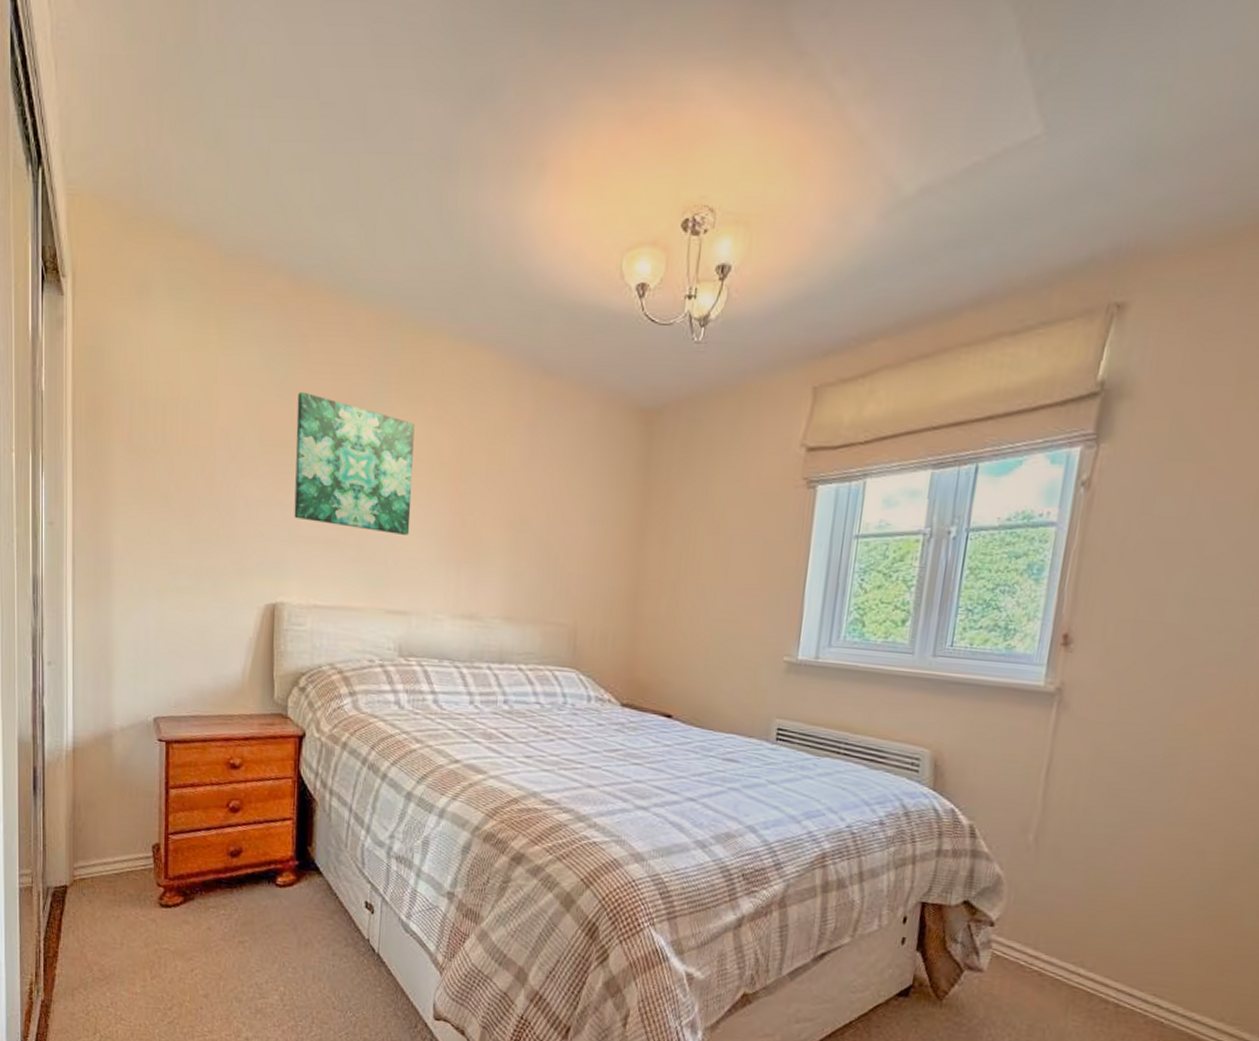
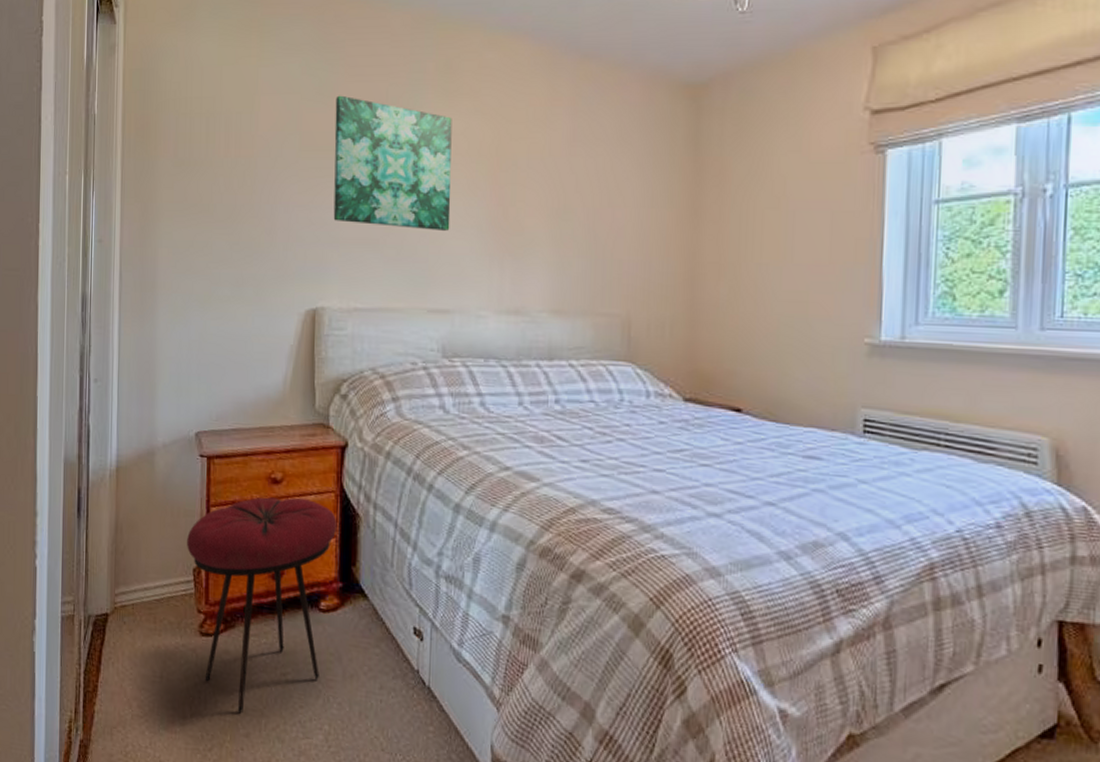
stool: none [146,781,295,977] -> present [187,497,338,714]

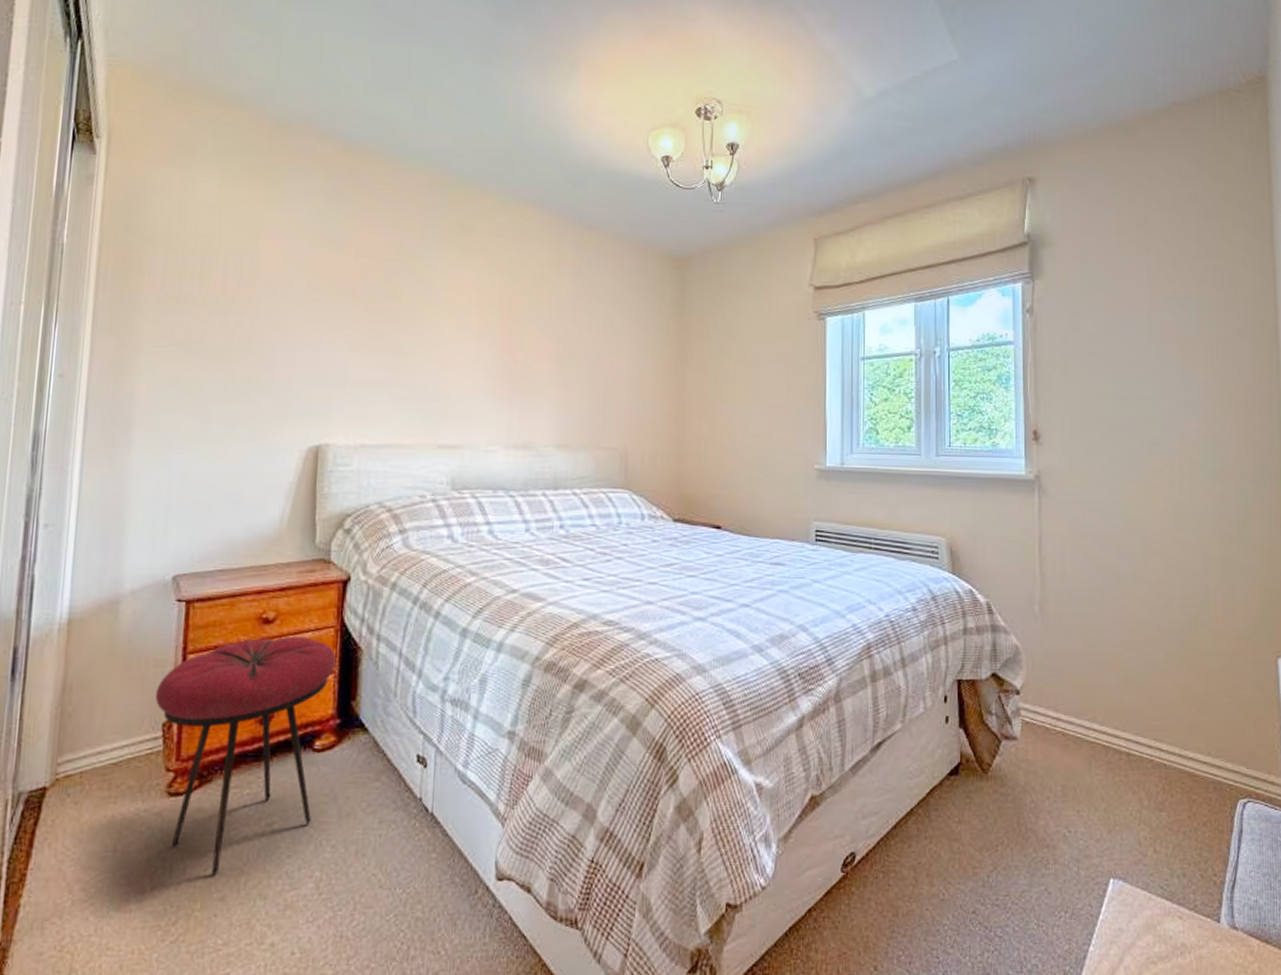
wall art: present [333,95,452,231] -> none [341,243,465,373]

